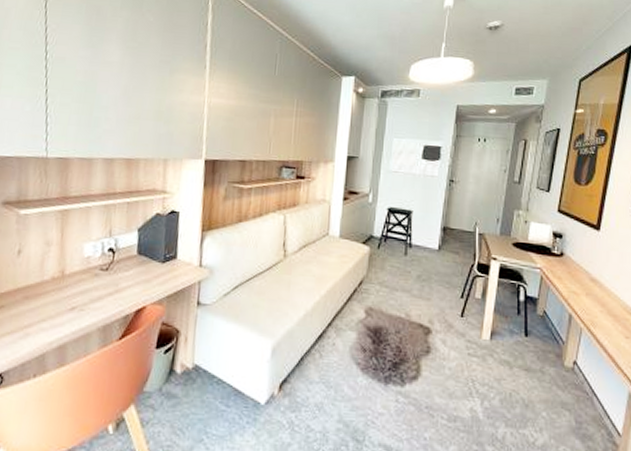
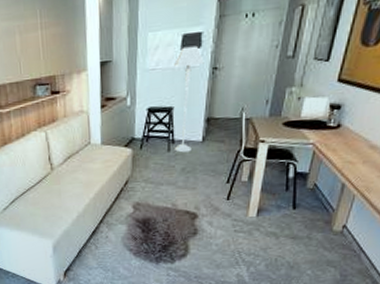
floor lamp: none [410,156,442,259] -> present [173,45,204,153]

